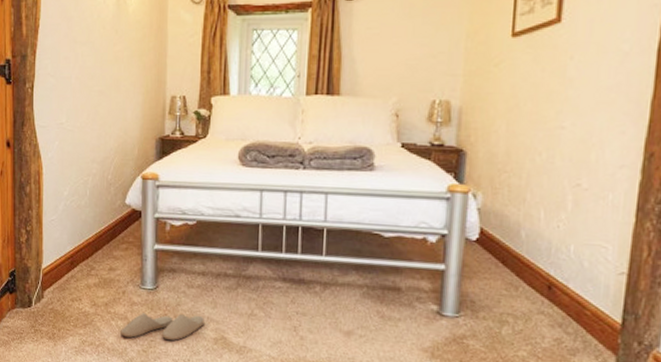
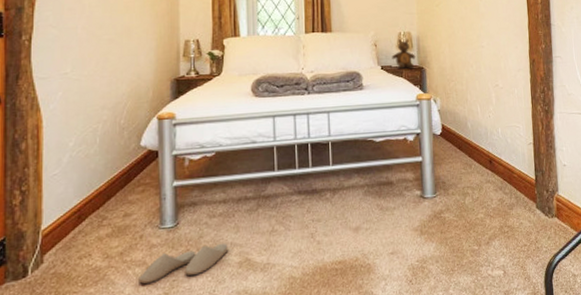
teddy bear: none [418,109,453,151] -> present [392,39,416,69]

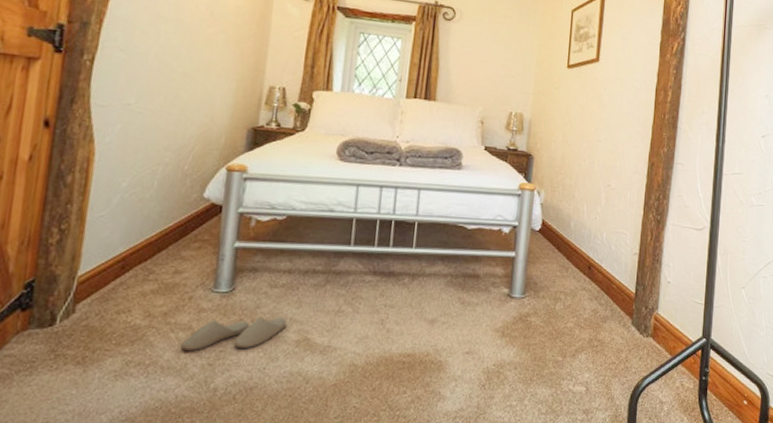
teddy bear: present [392,39,416,69] -> none [498,119,525,155]

